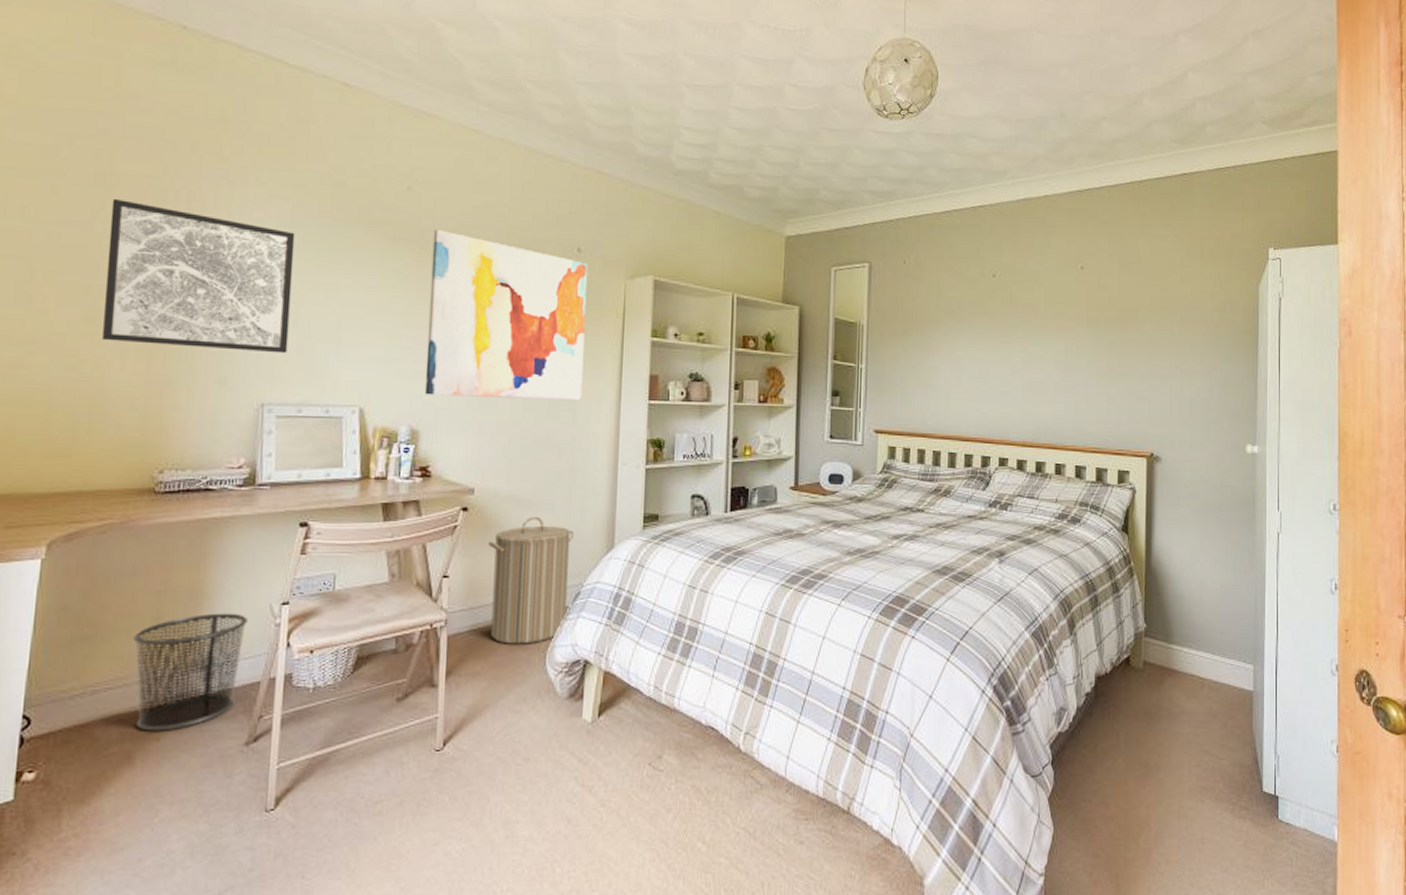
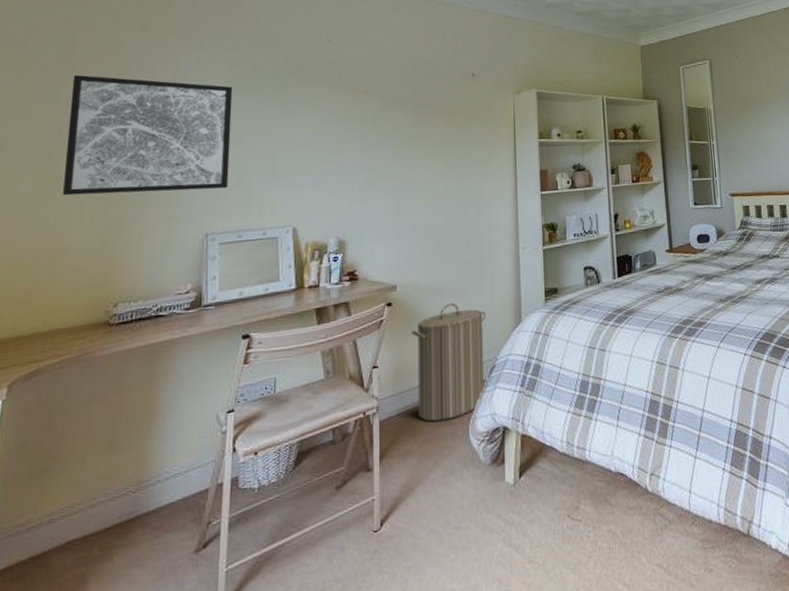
waste bin: present [133,613,248,731] -> none [88,427,196,553]
wall art: present [424,229,588,401] -> none [349,70,484,209]

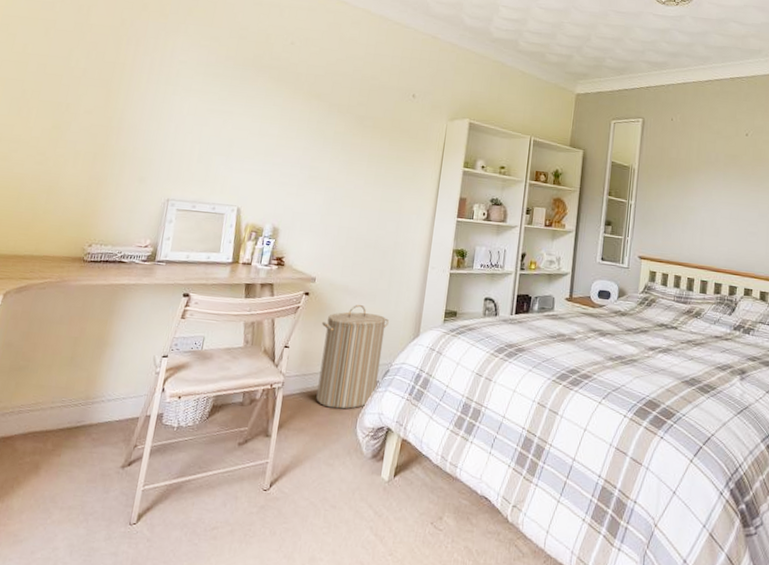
wall art: present [62,74,233,196] -> none [64,41,207,162]

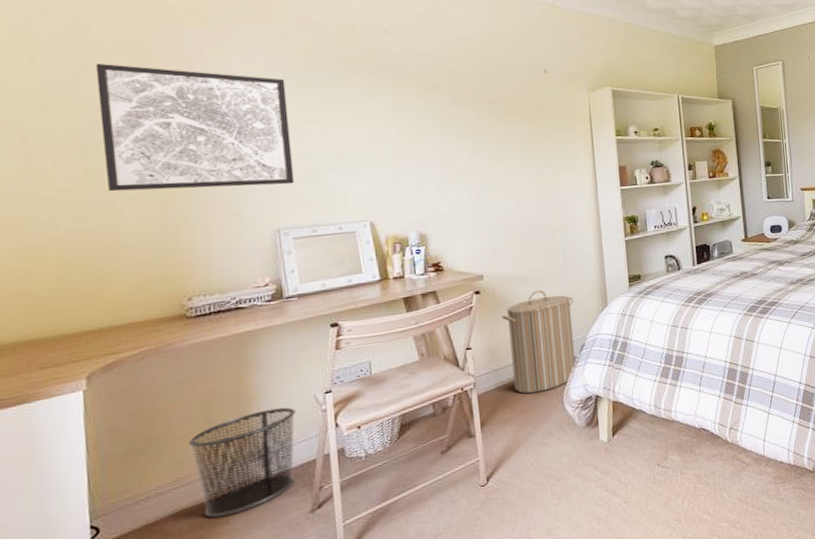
waste bin: none [45,359,136,449] -> present [188,407,296,518]
wall art: none [64,41,207,162] -> present [95,63,295,192]

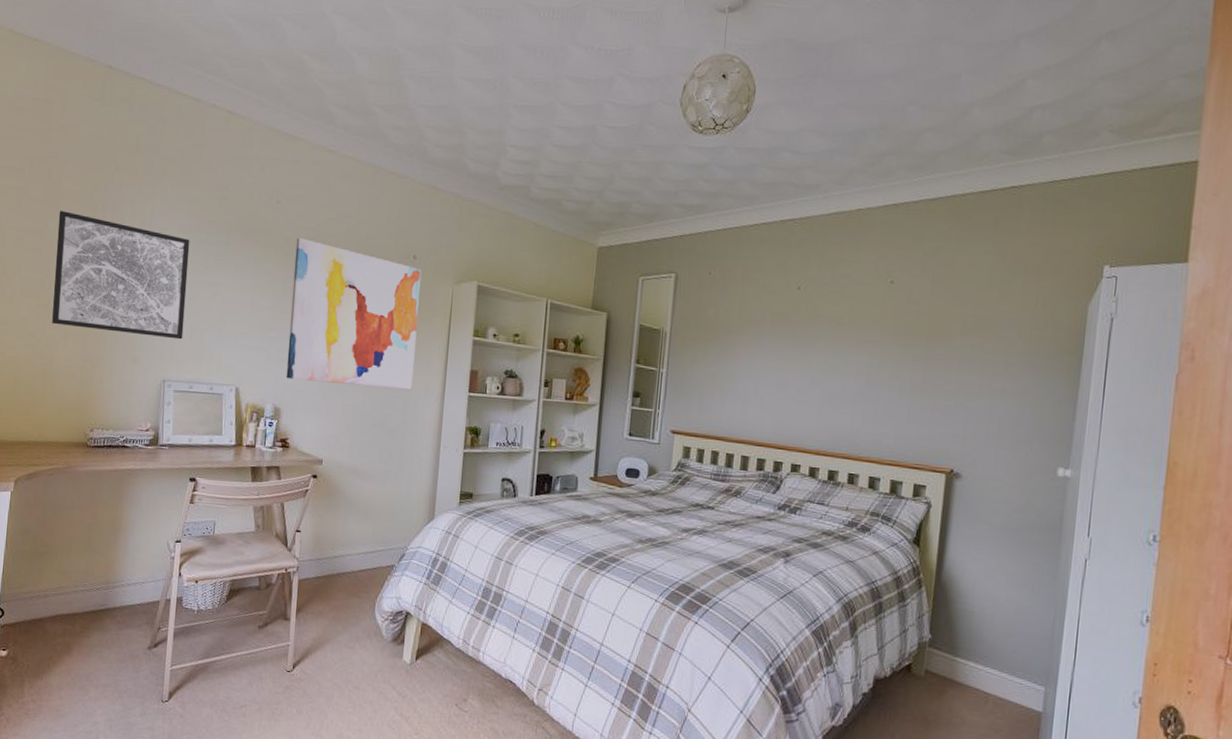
waste bin: present [188,407,296,518] -> none [72,544,151,631]
wall art: none [414,65,565,204] -> present [286,237,422,390]
laundry hamper: present [501,289,577,394] -> none [332,486,402,593]

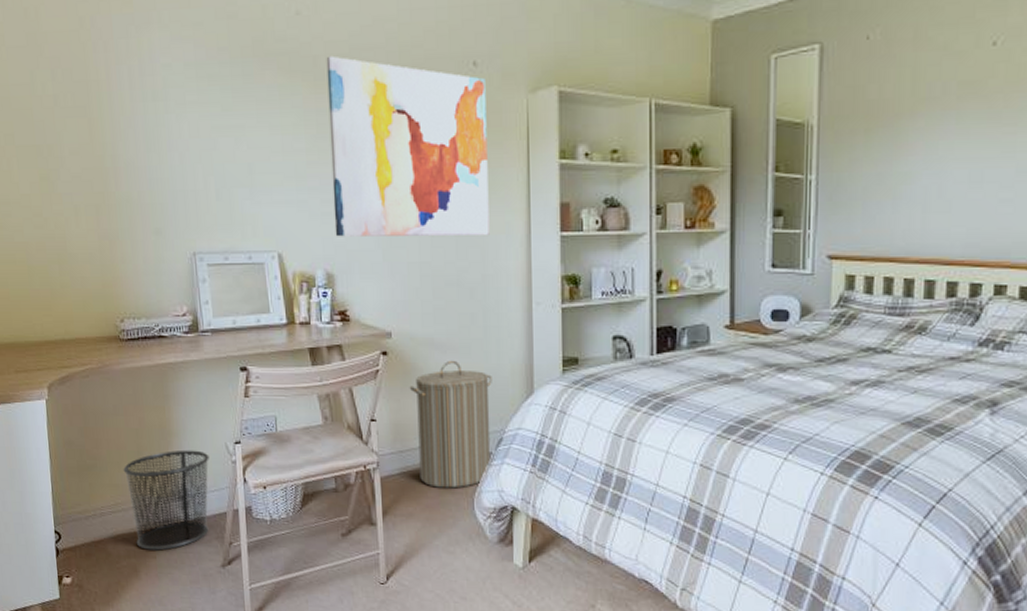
wall art: present [52,210,190,340] -> none [44,57,209,202]
waste bin: none [72,544,151,631] -> present [123,449,209,551]
laundry hamper: none [332,486,402,593] -> present [409,360,492,489]

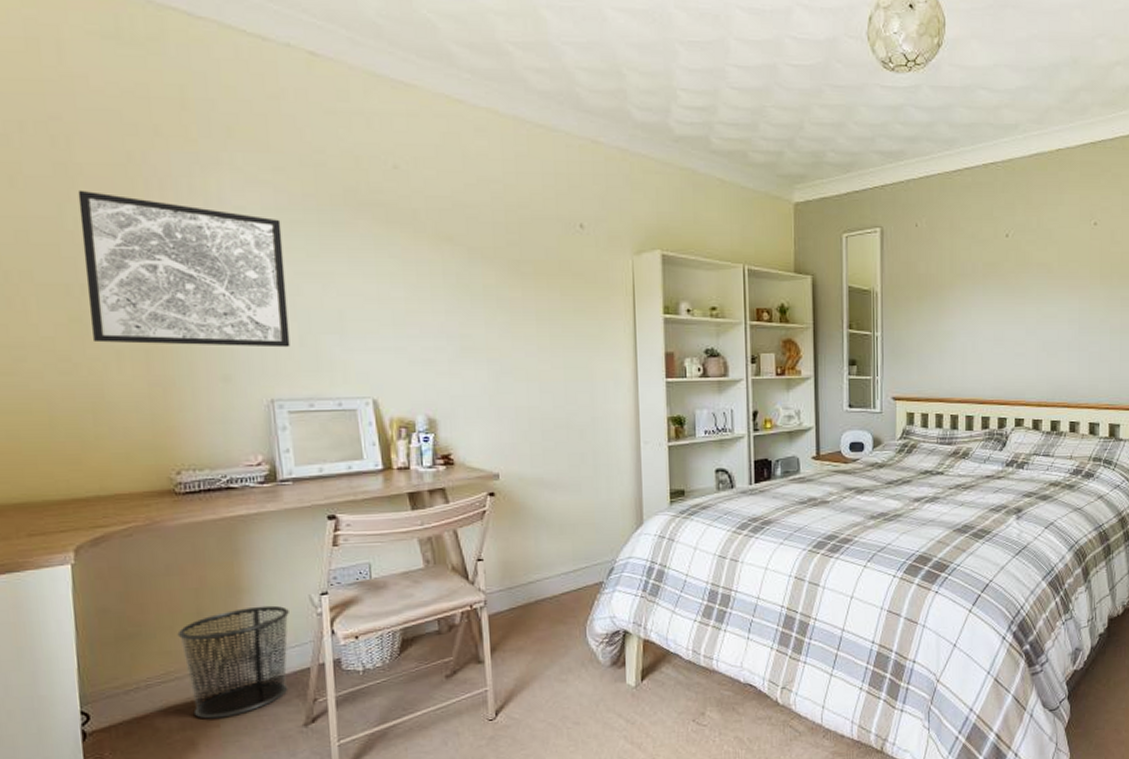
wall art: none [44,57,209,202] -> present [77,190,290,348]
wall art: present [326,55,490,237] -> none [427,210,598,383]
laundry hamper: present [409,360,492,489] -> none [518,497,603,620]

